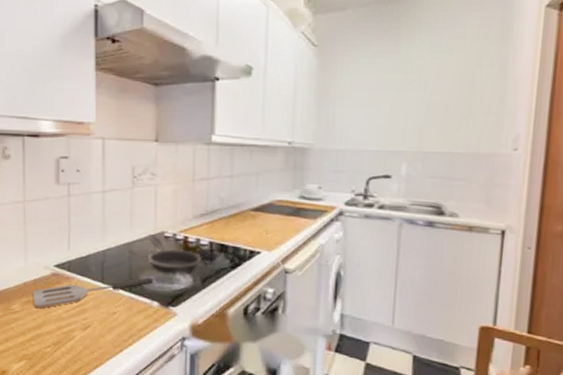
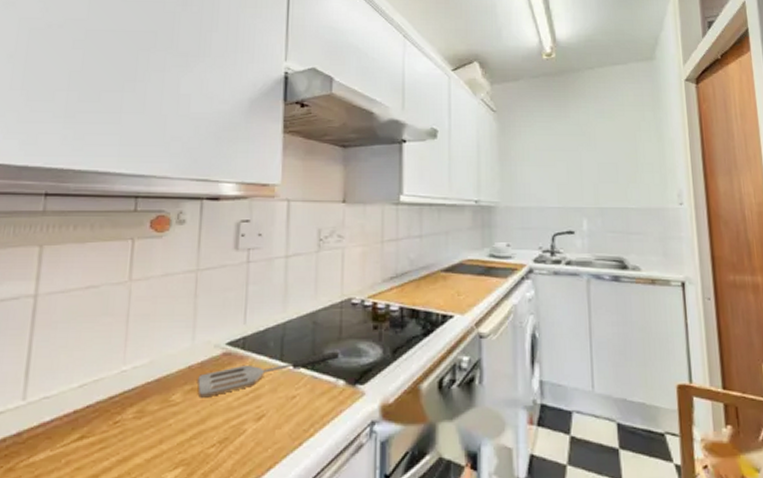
frying pan: present [147,233,202,274] -> none [333,300,393,346]

